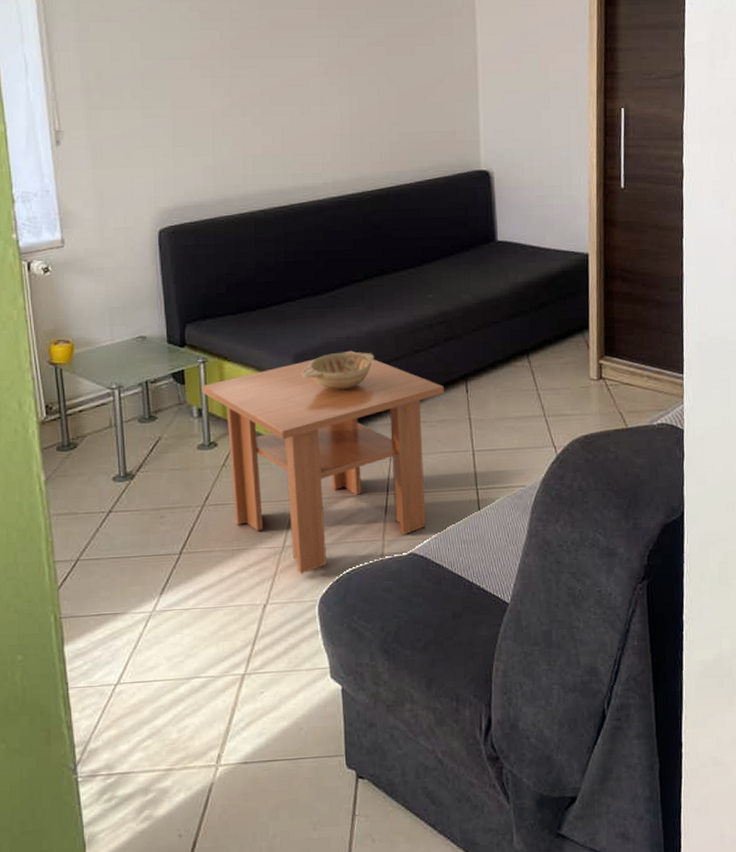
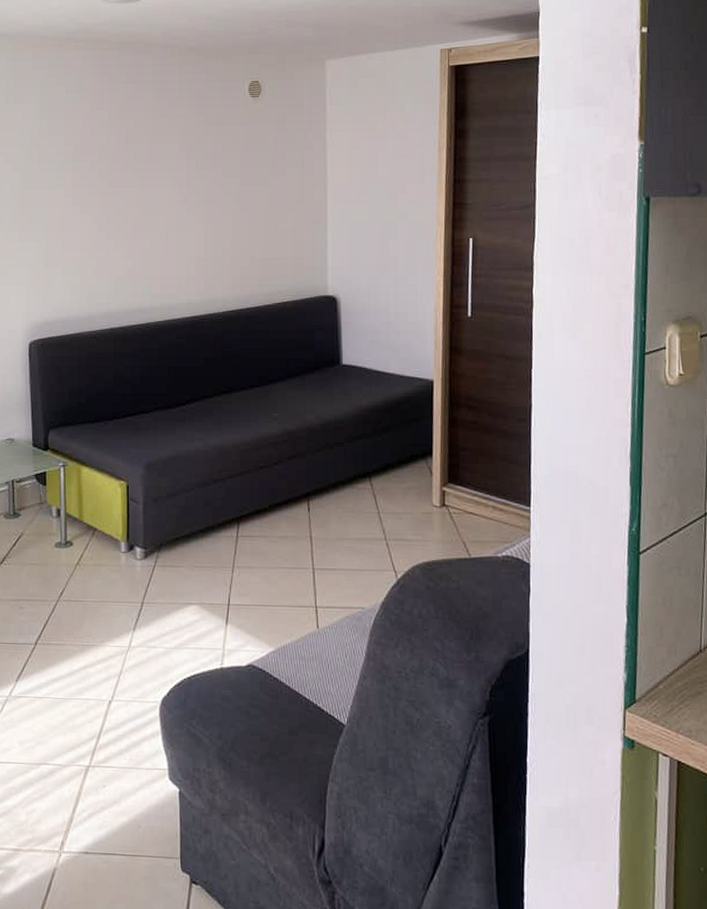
coffee table: present [202,350,444,574] -> none [61,463,286,675]
decorative bowl: present [303,352,375,390] -> none [153,464,221,500]

